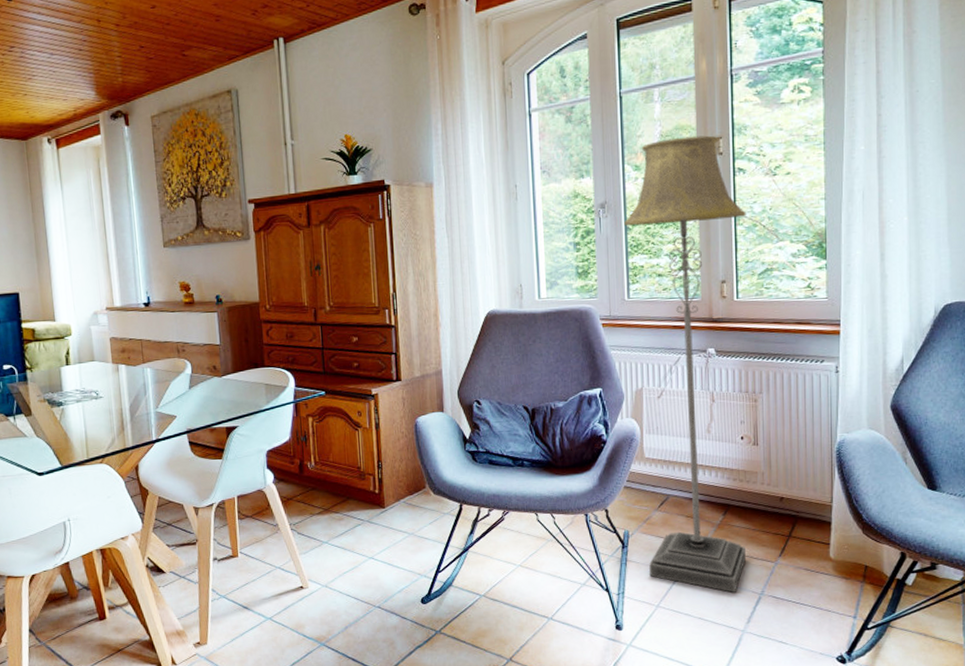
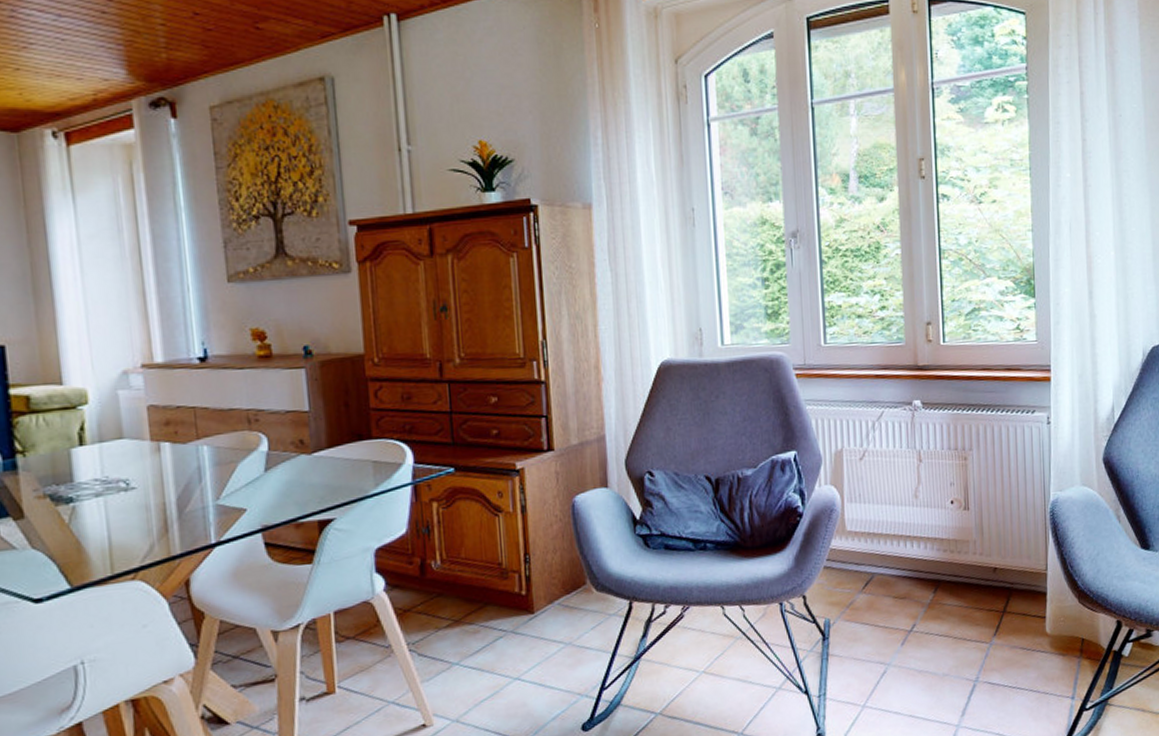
floor lamp: present [624,135,746,592] -> none [819,156,959,682]

